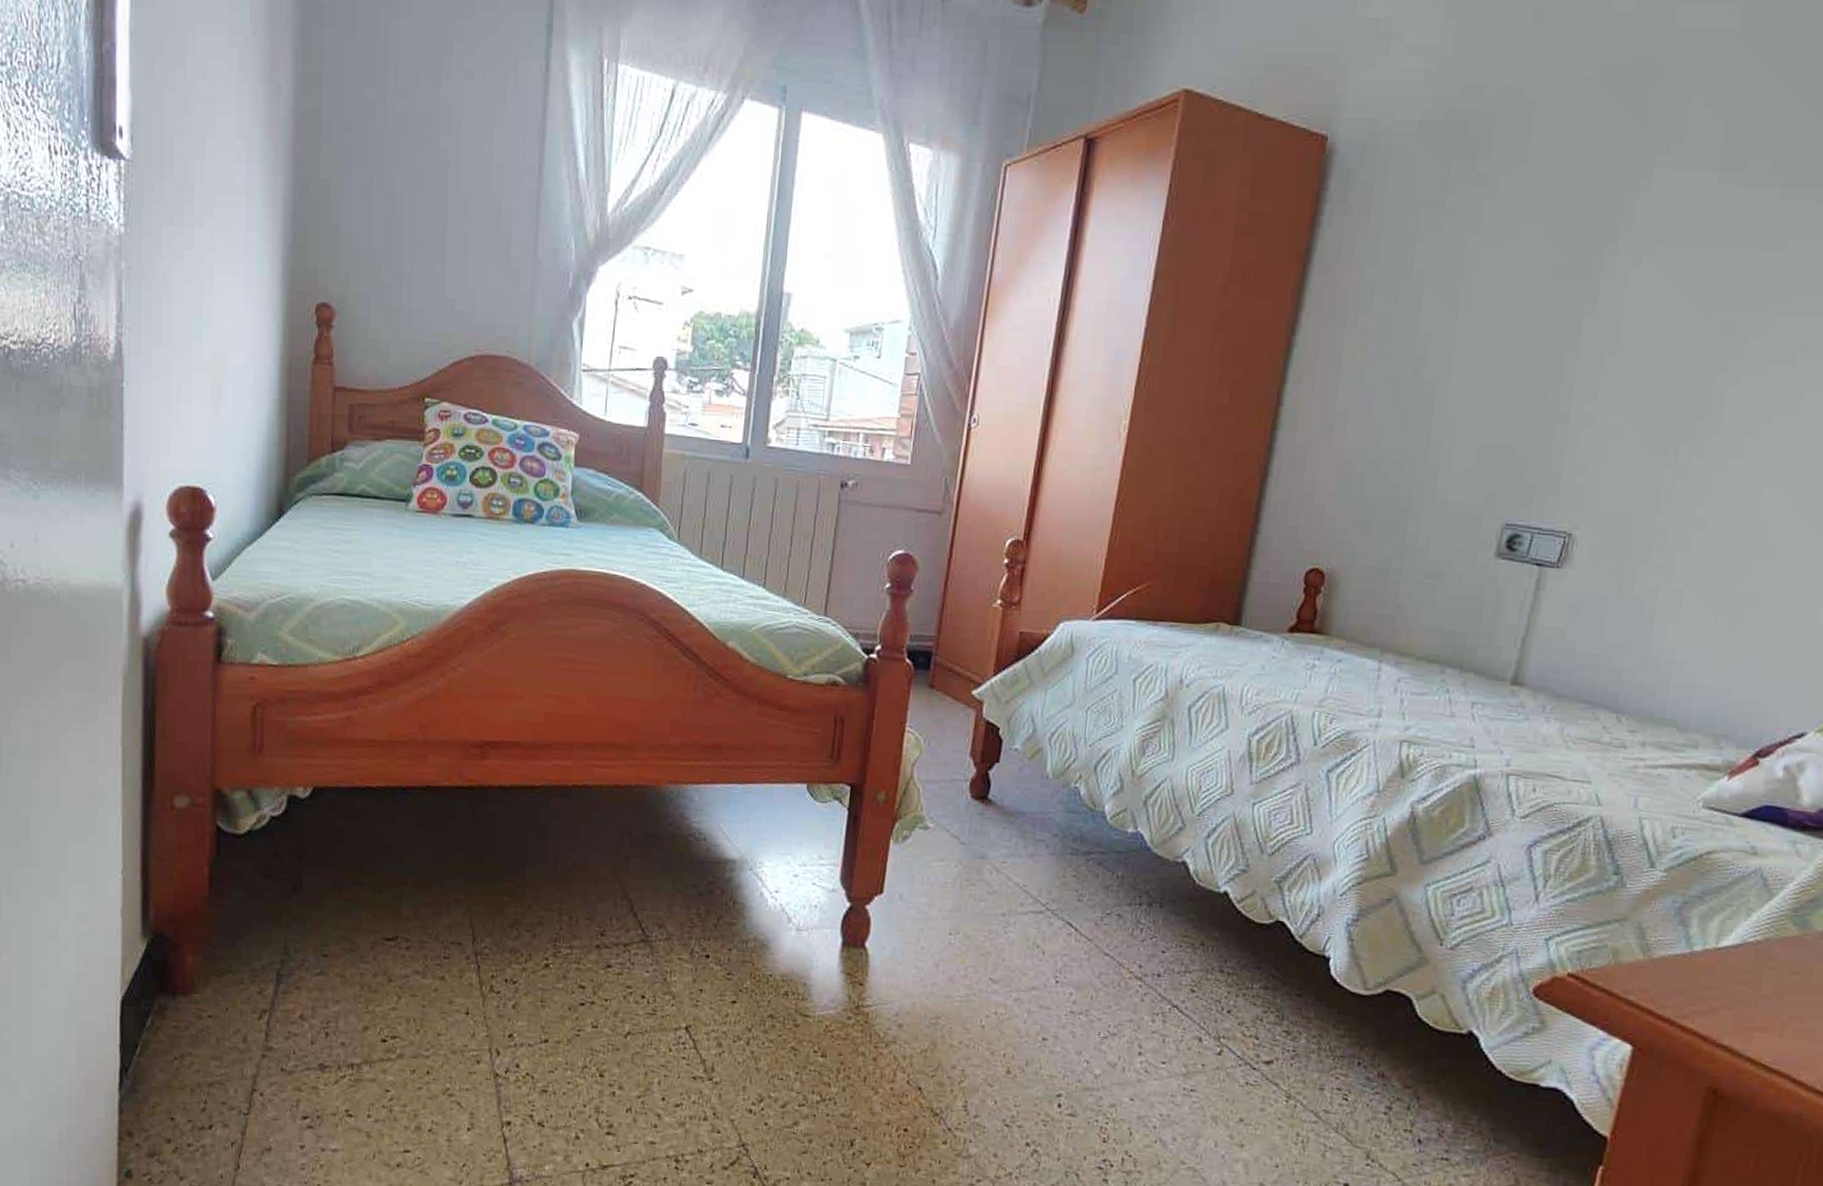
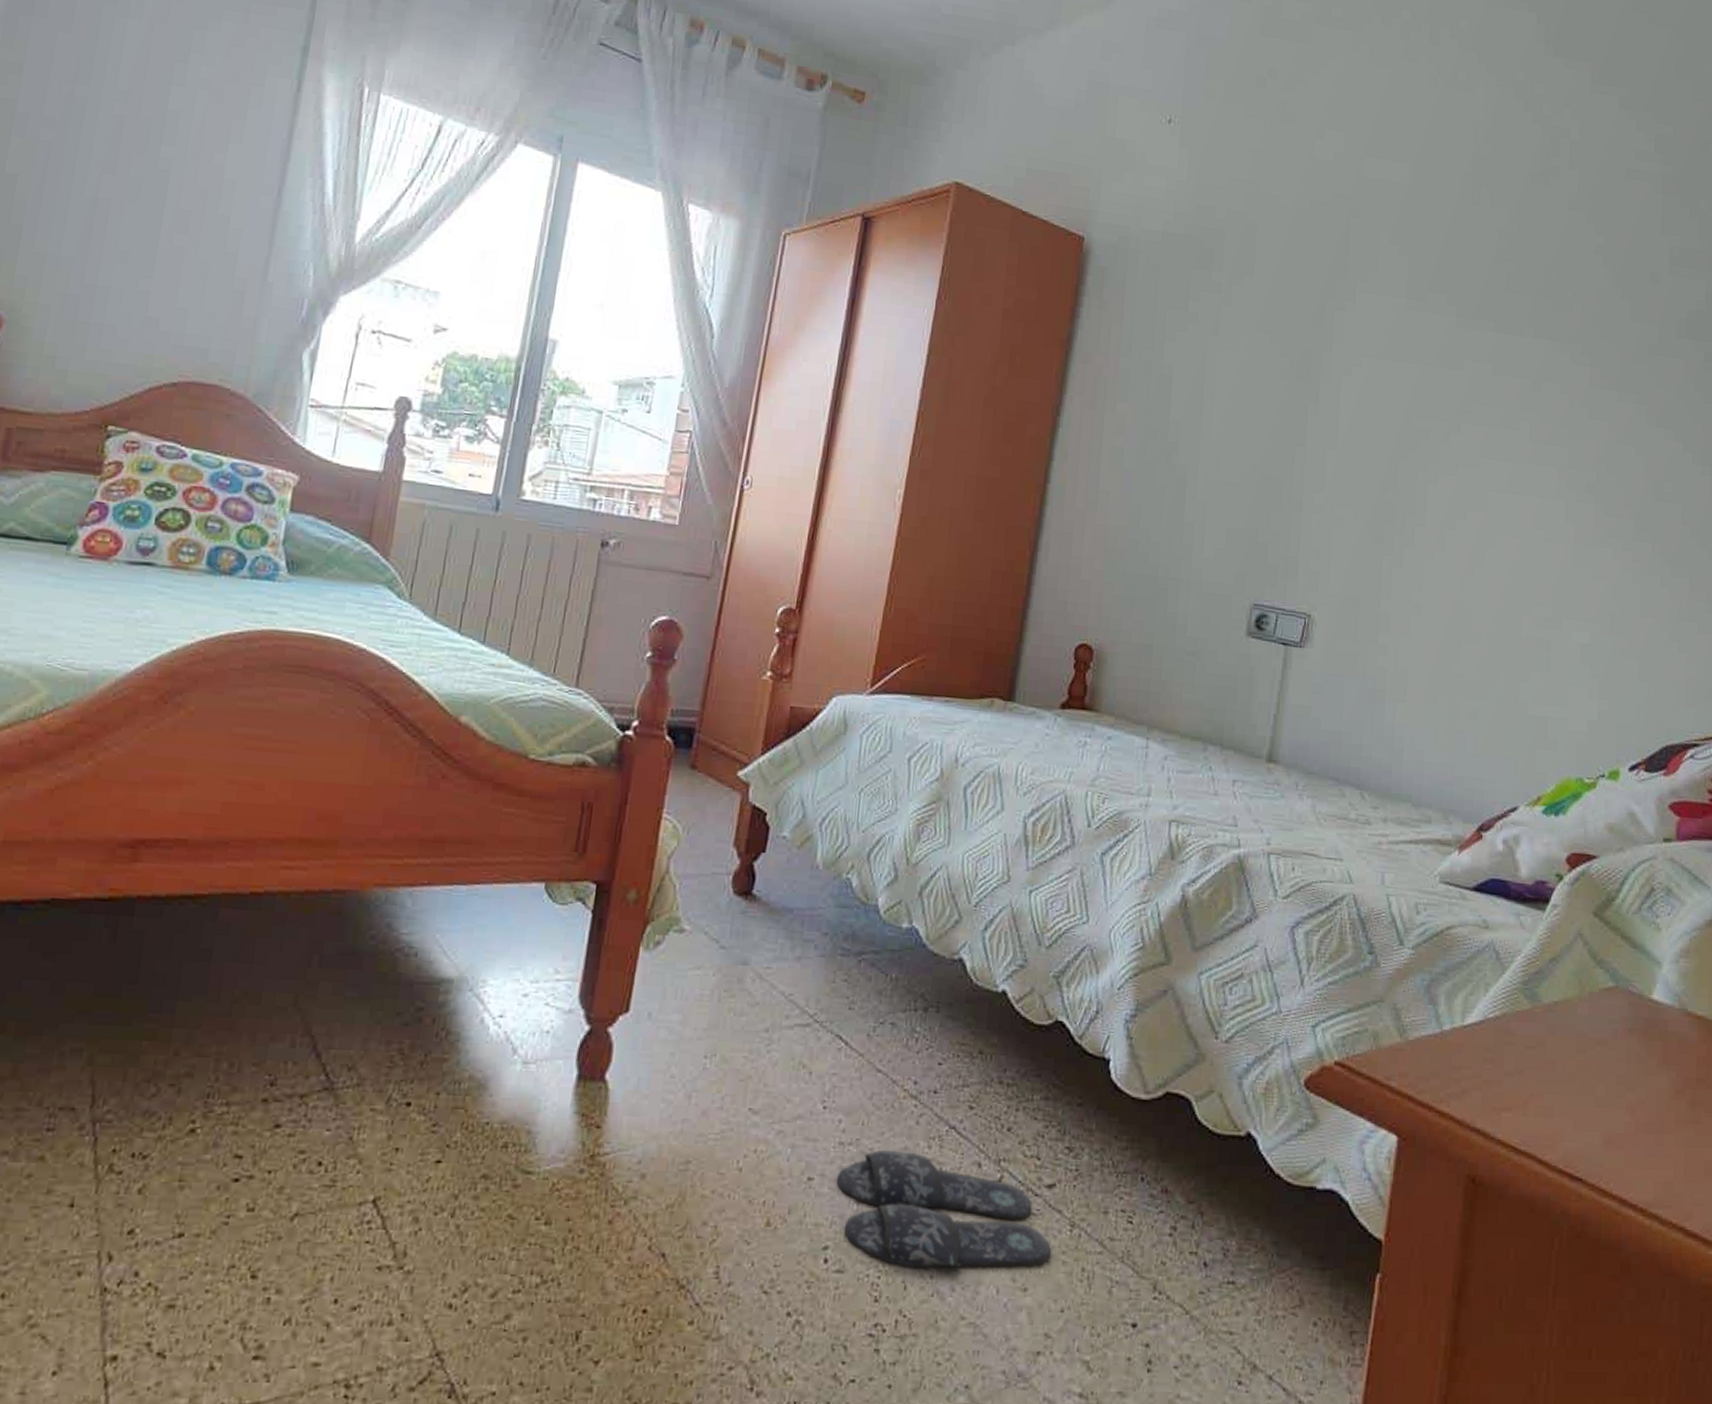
slippers: none [1068,1020,1268,1128] -> present [836,1150,1051,1269]

